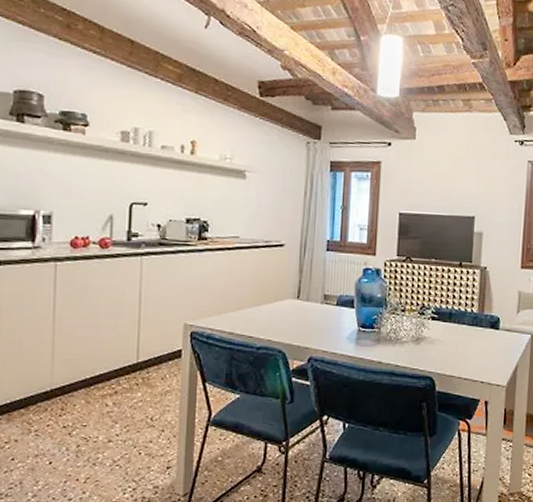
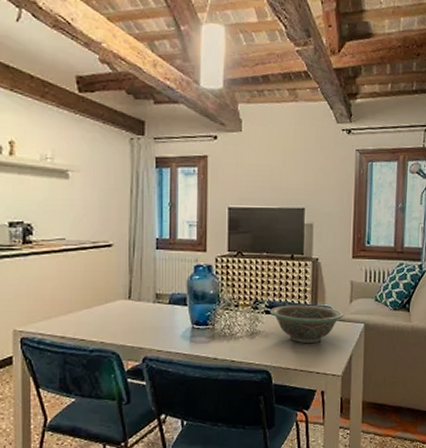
decorative bowl: none [435,312,511,353] -> present [269,304,344,344]

